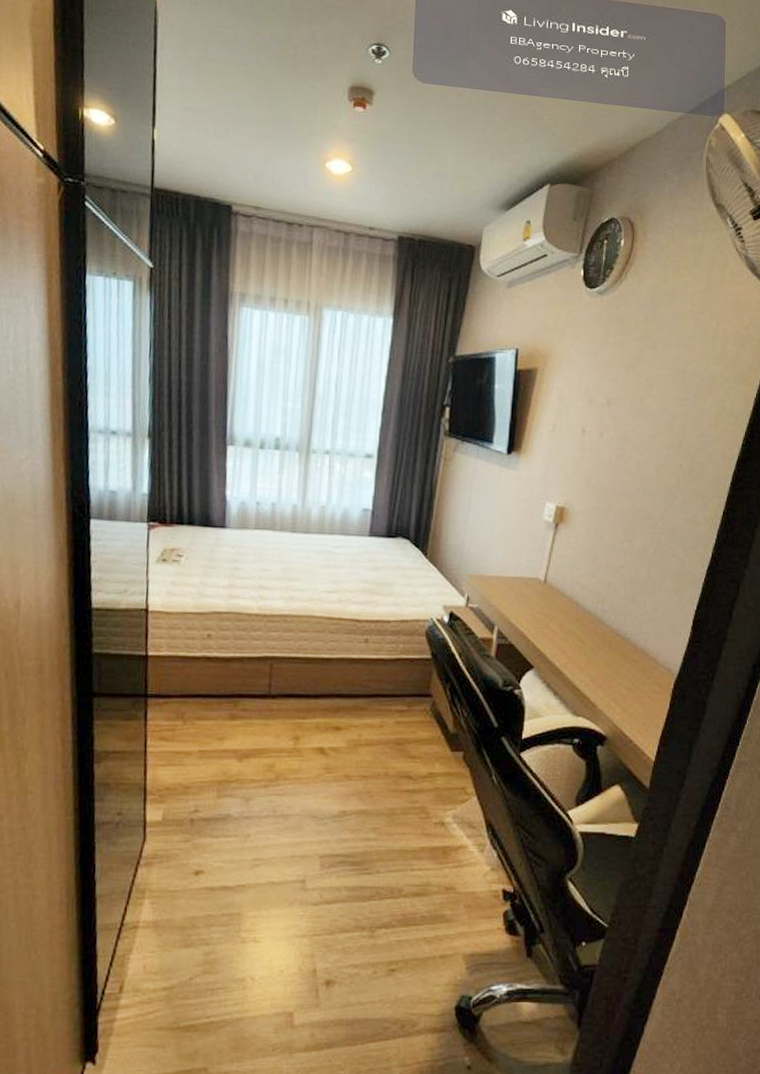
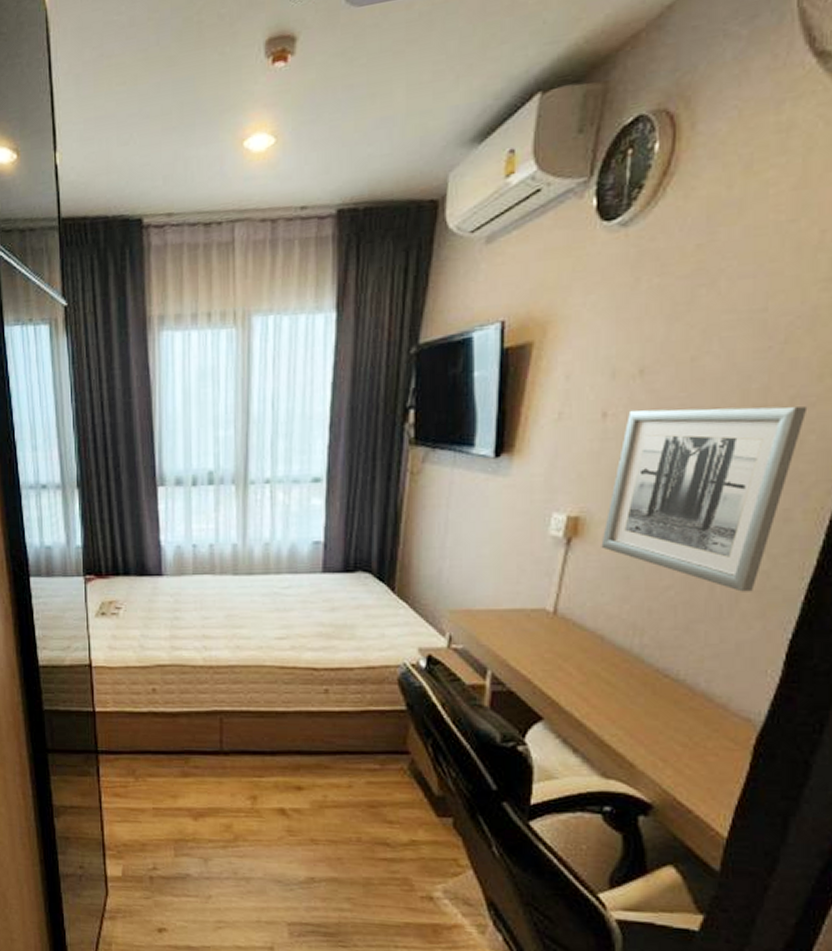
wall art: none [578,430,708,574] -> present [601,406,808,592]

